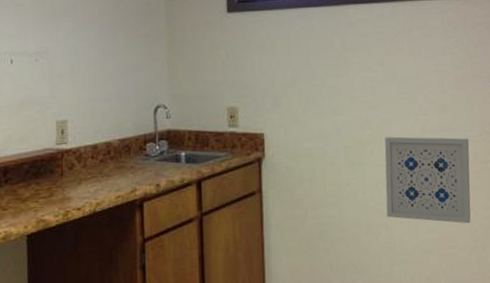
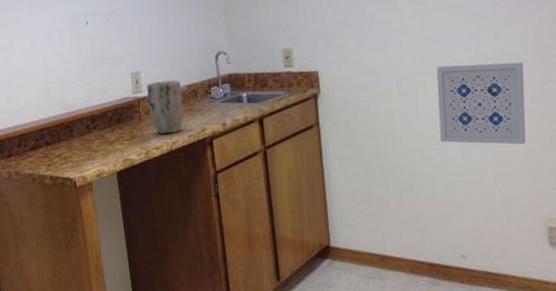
plant pot: none [73,132,114,194] -> present [147,80,184,135]

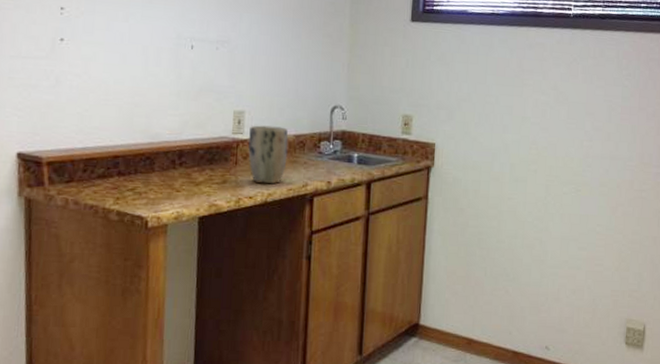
wall art: present [436,61,526,145] -> none [543,157,627,246]

